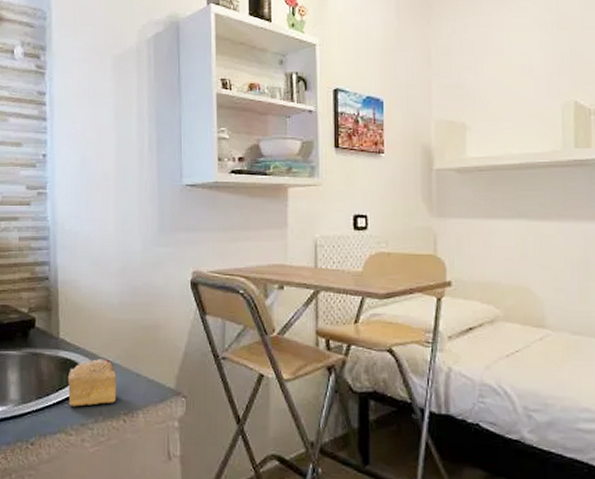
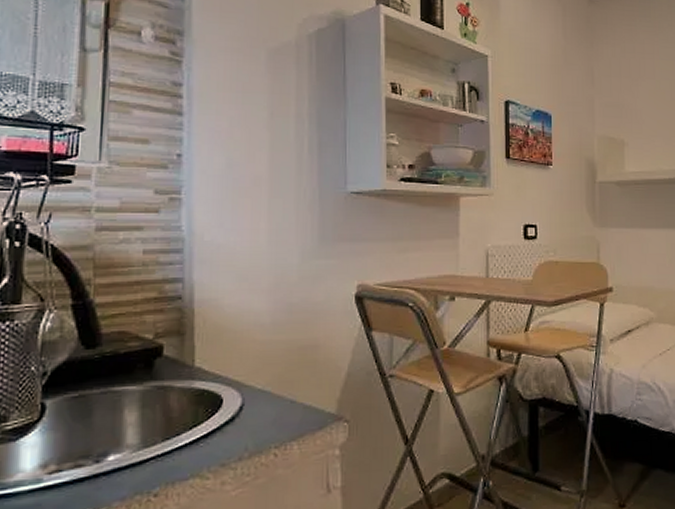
cake slice: present [67,359,117,406] -> none [204,387,267,445]

